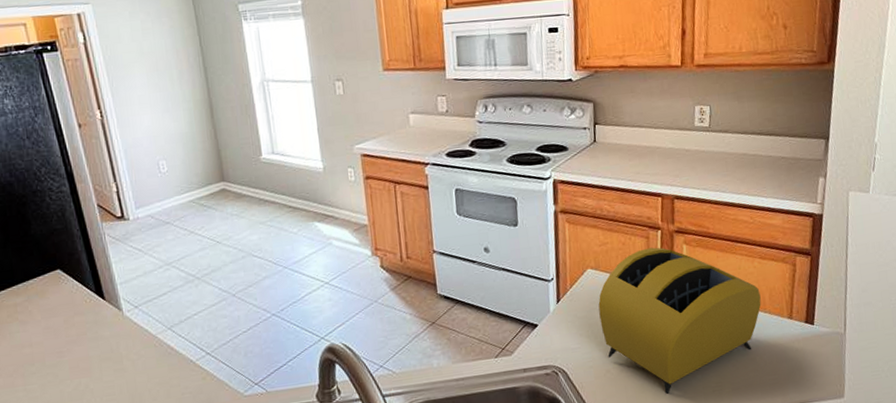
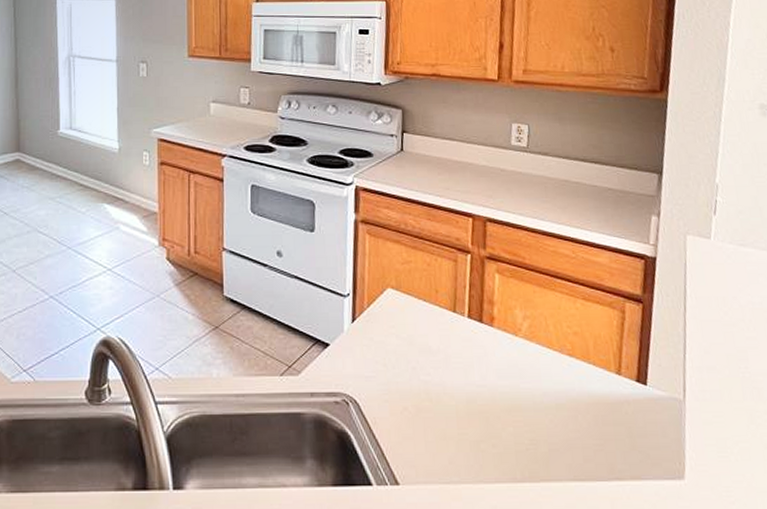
toaster: present [598,247,761,395] -> none [398,272,584,446]

